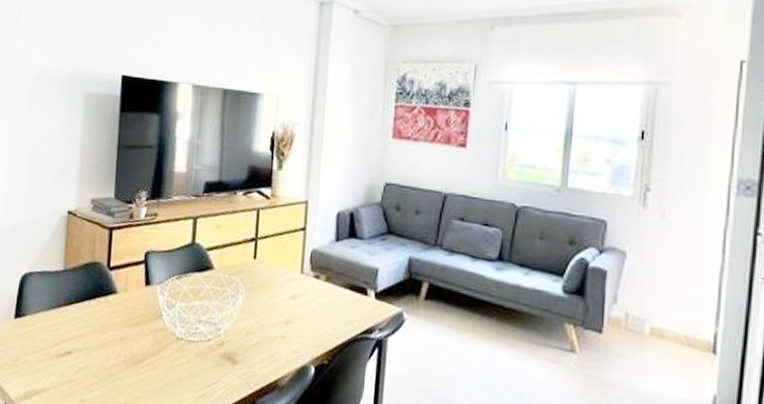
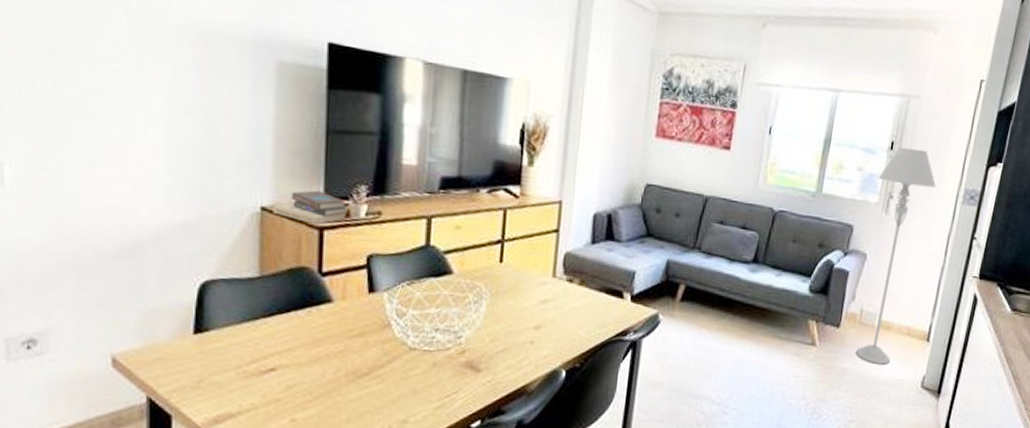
floor lamp: none [625,136,701,379] -> present [856,147,936,365]

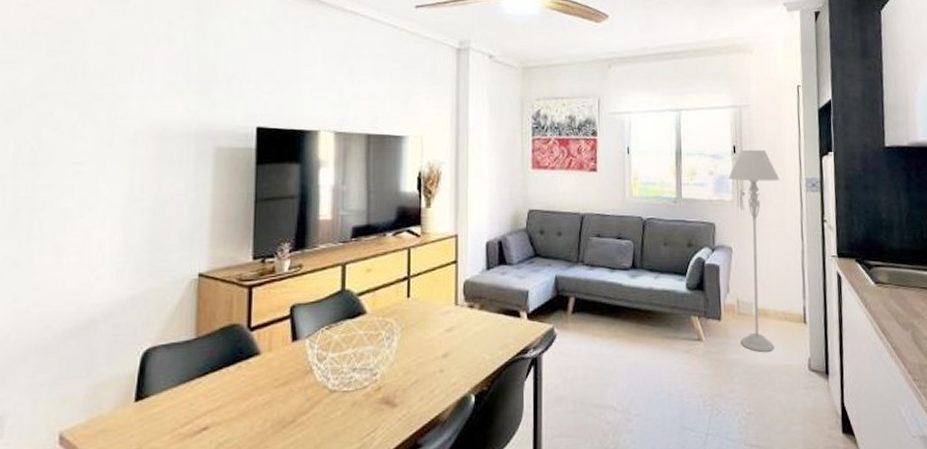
books: present [273,190,348,226] -> none [209,253,273,284]

